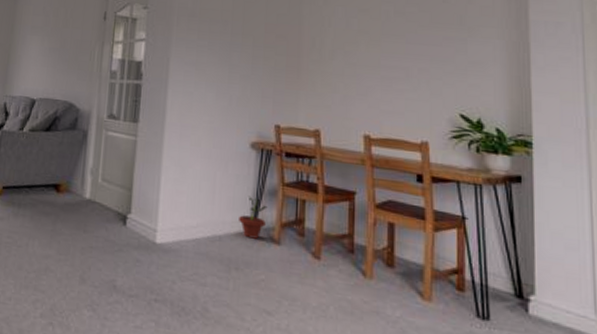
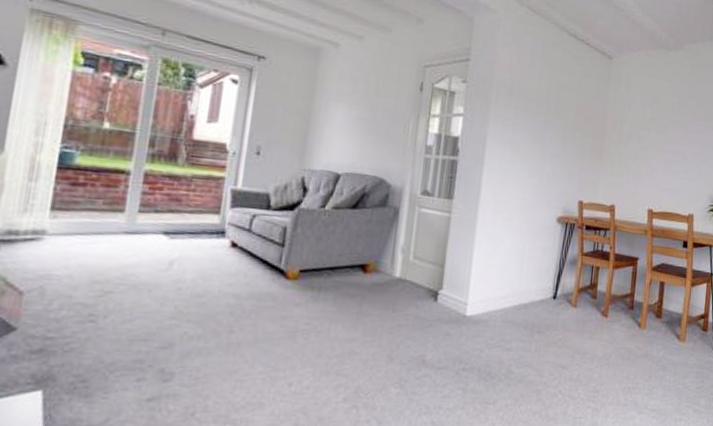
potted plant: present [239,196,268,239] -> none [543,266,568,304]

